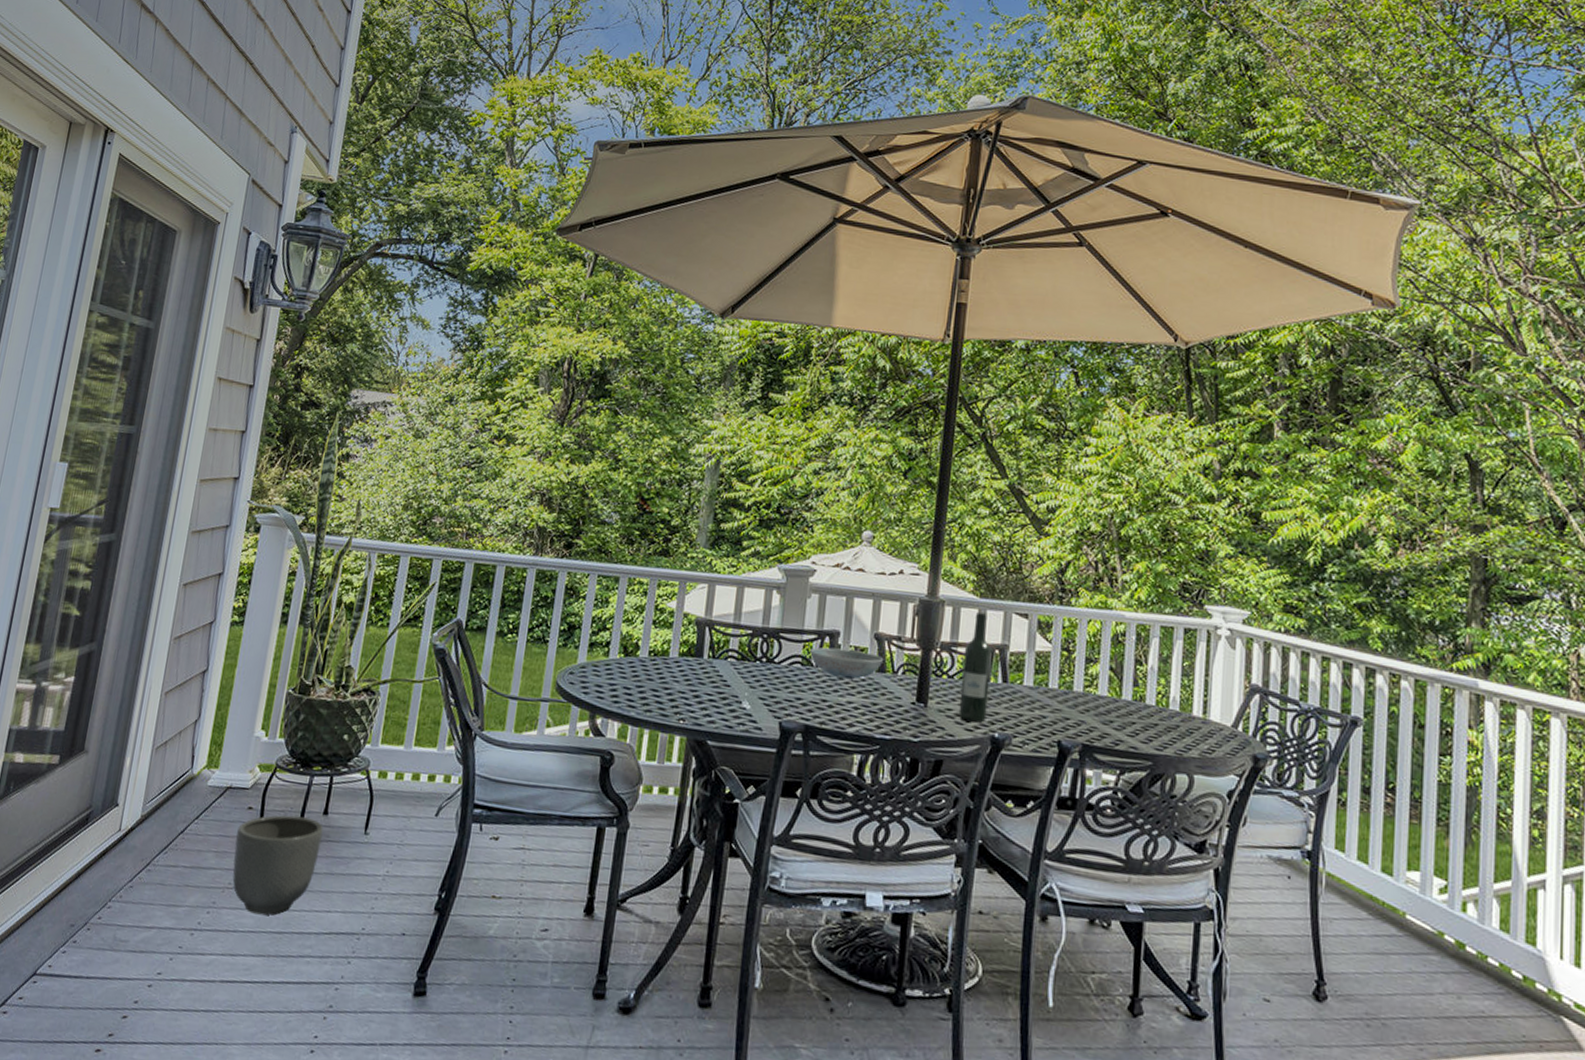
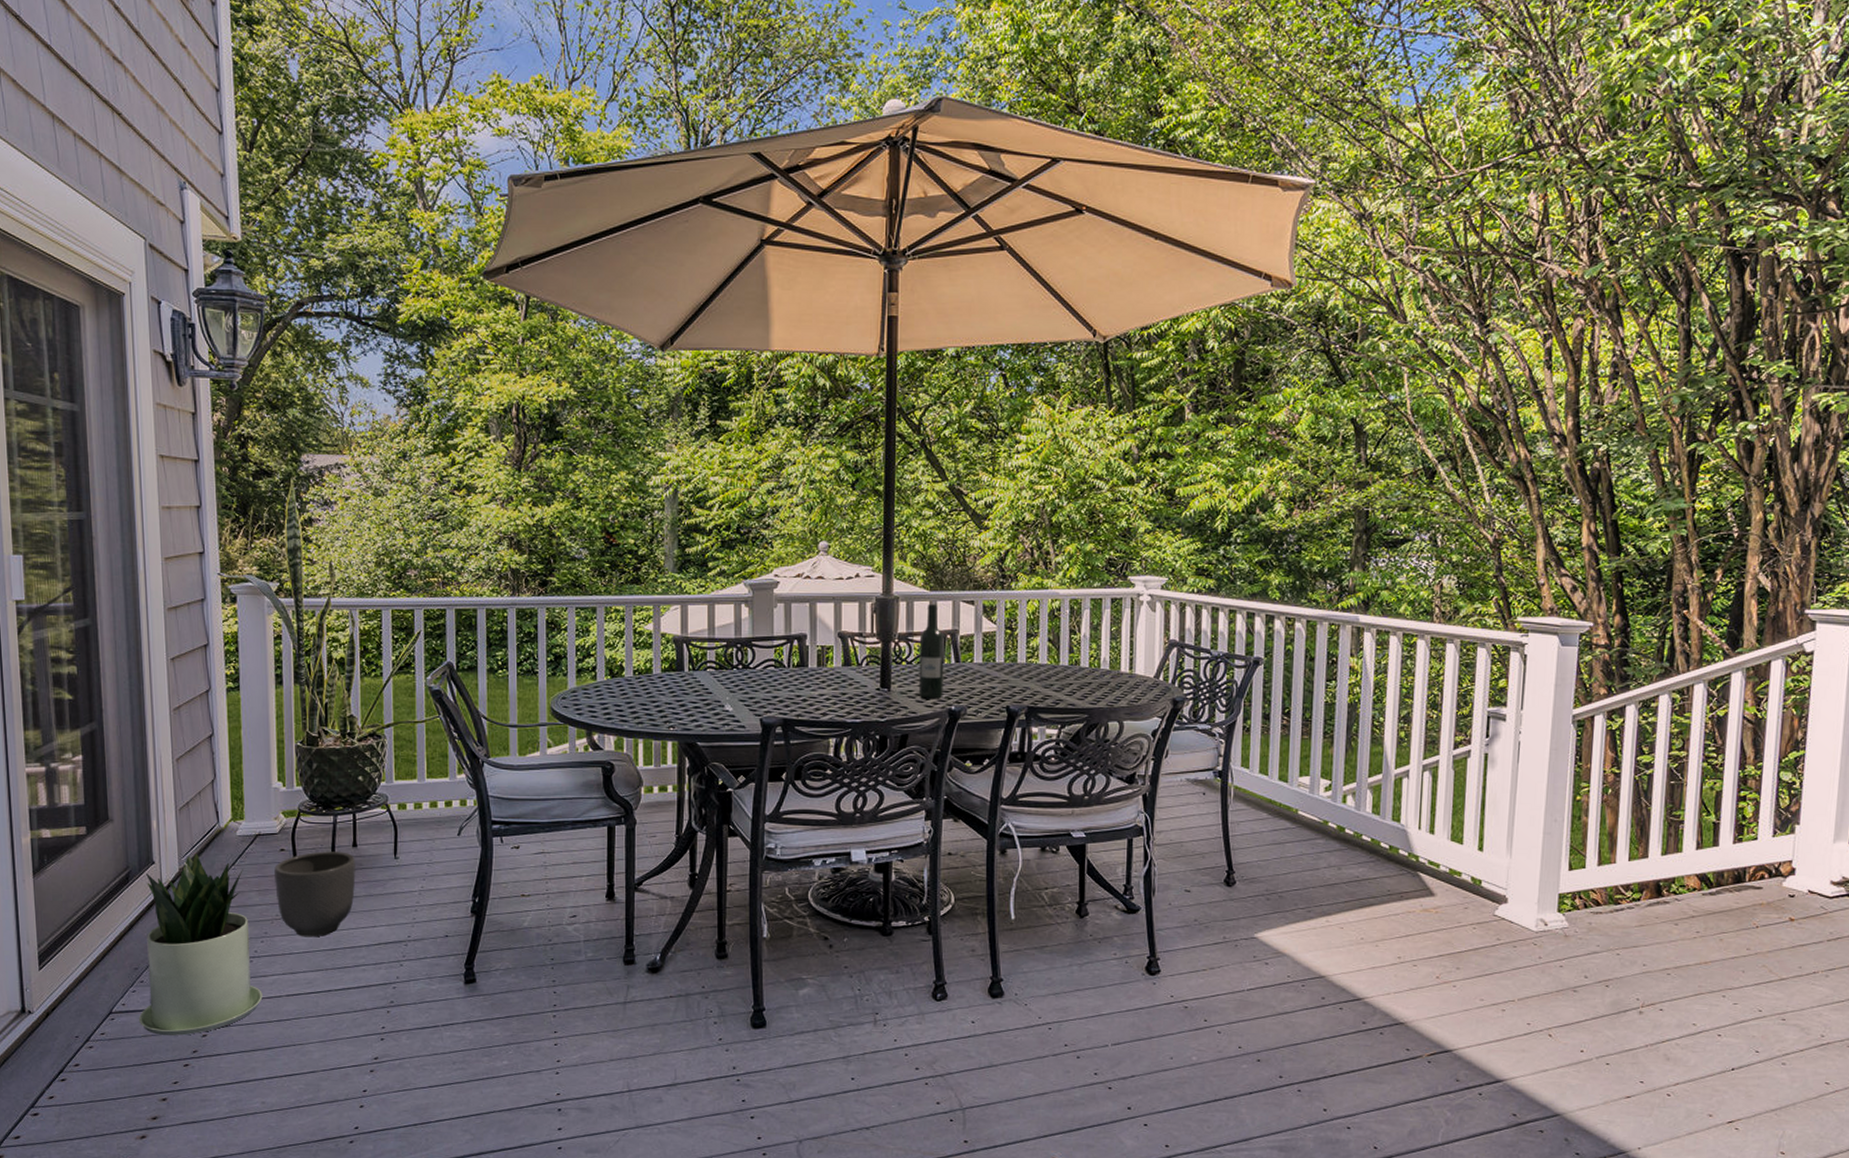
planter: none [60,800,206,1014] -> present [138,854,263,1036]
dish: present [810,647,884,679] -> none [781,649,849,674]

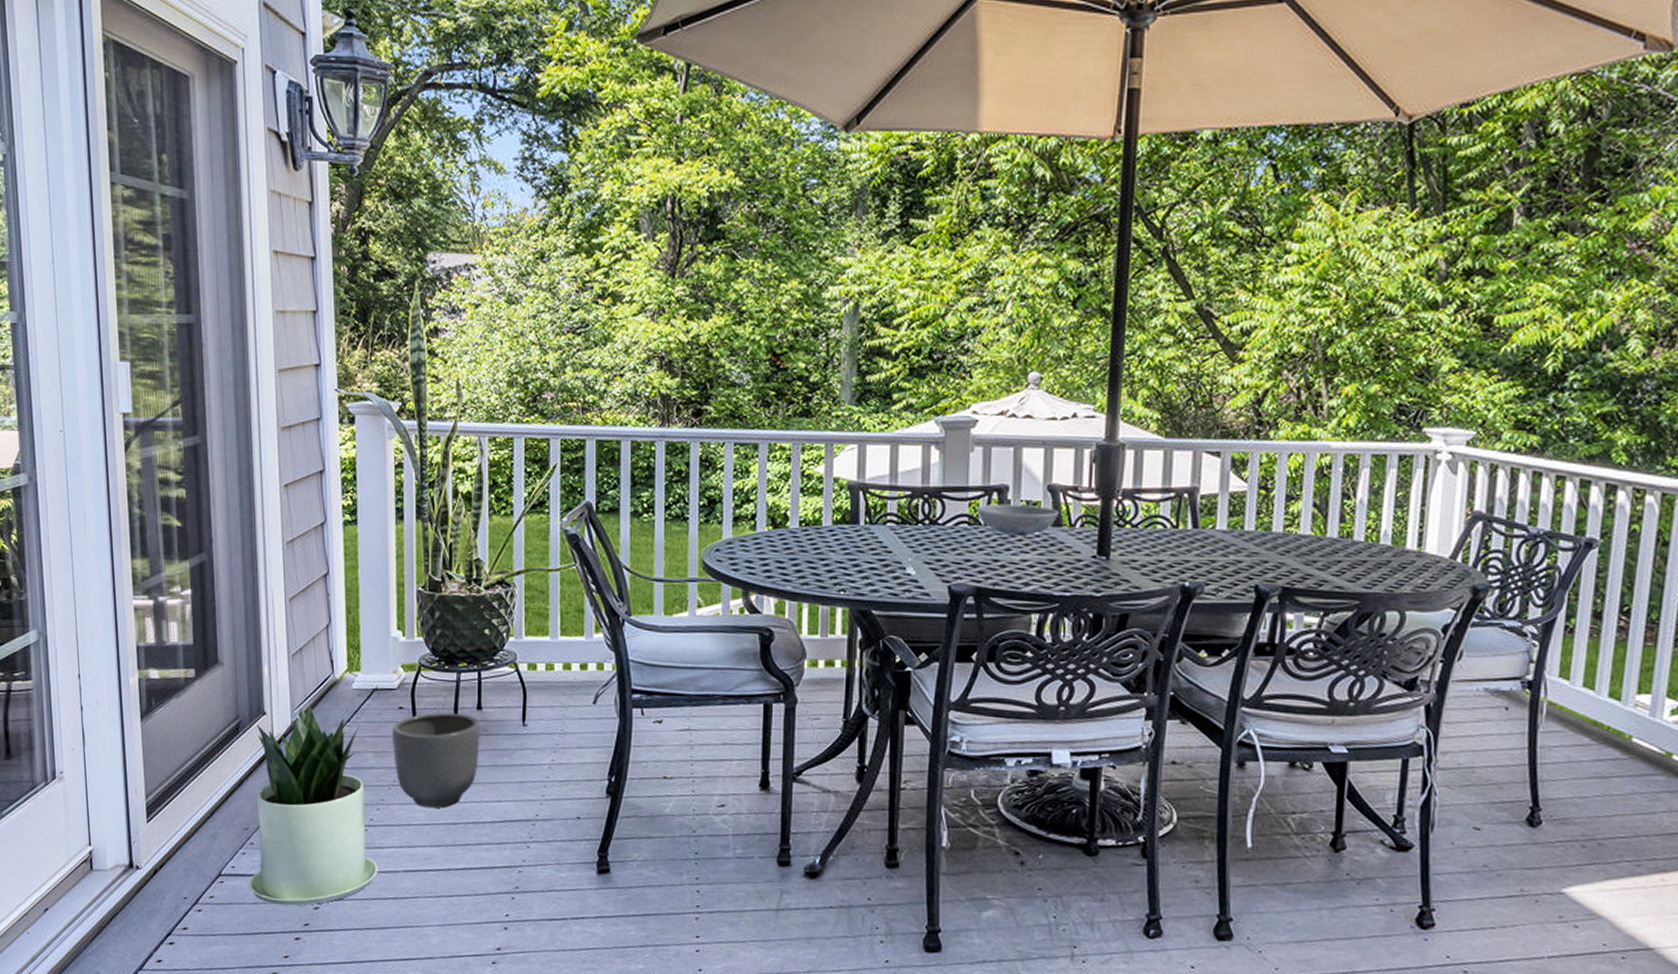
dish: none [781,649,849,674] -> present [977,503,1060,535]
wine bottle: present [918,604,944,699] -> none [1144,454,1180,572]

